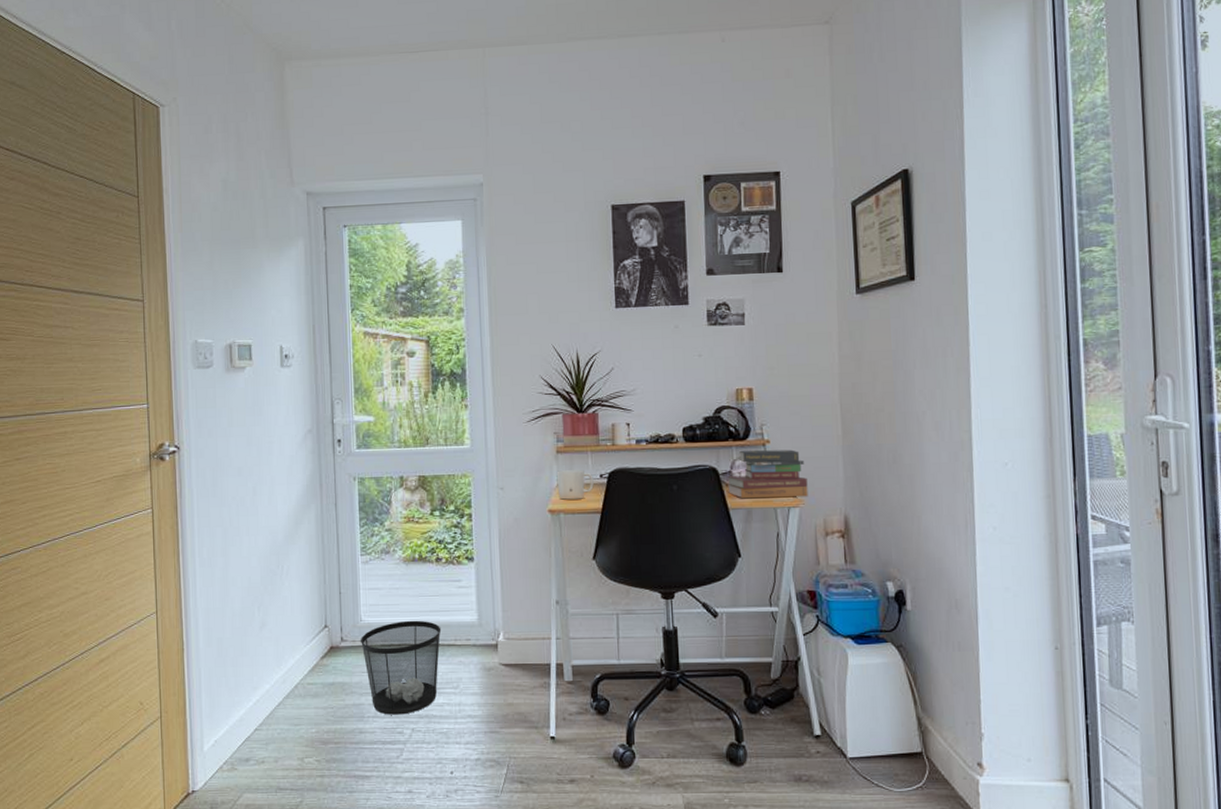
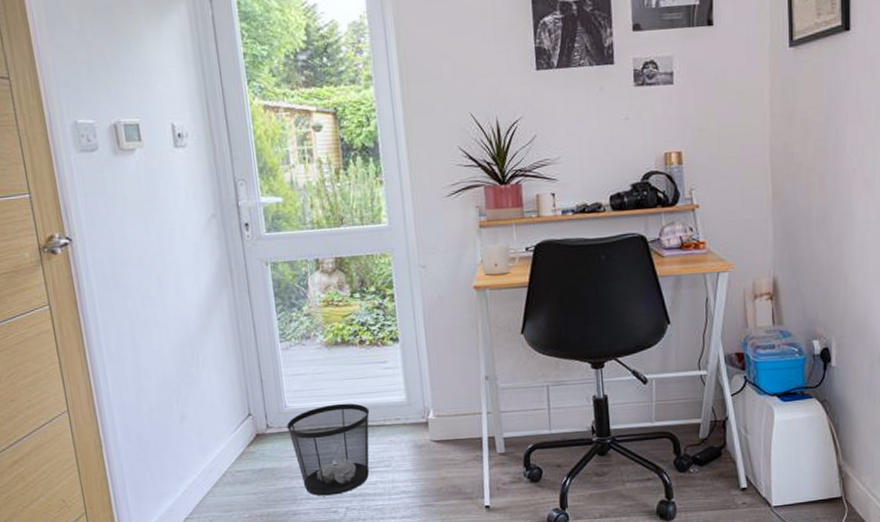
books: present [727,449,808,499] -> none [656,213,737,266]

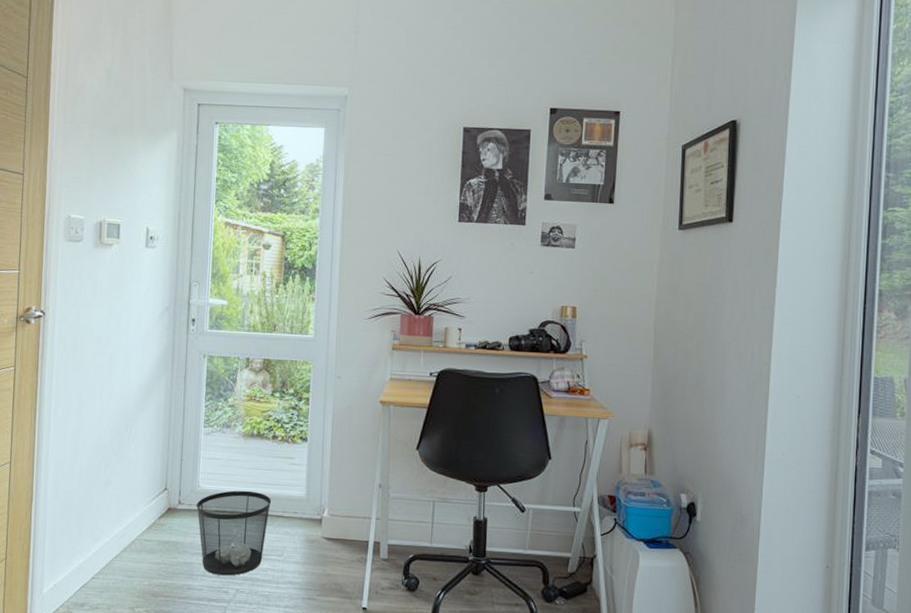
mug: present [480,244,520,275] -> none [390,366,424,394]

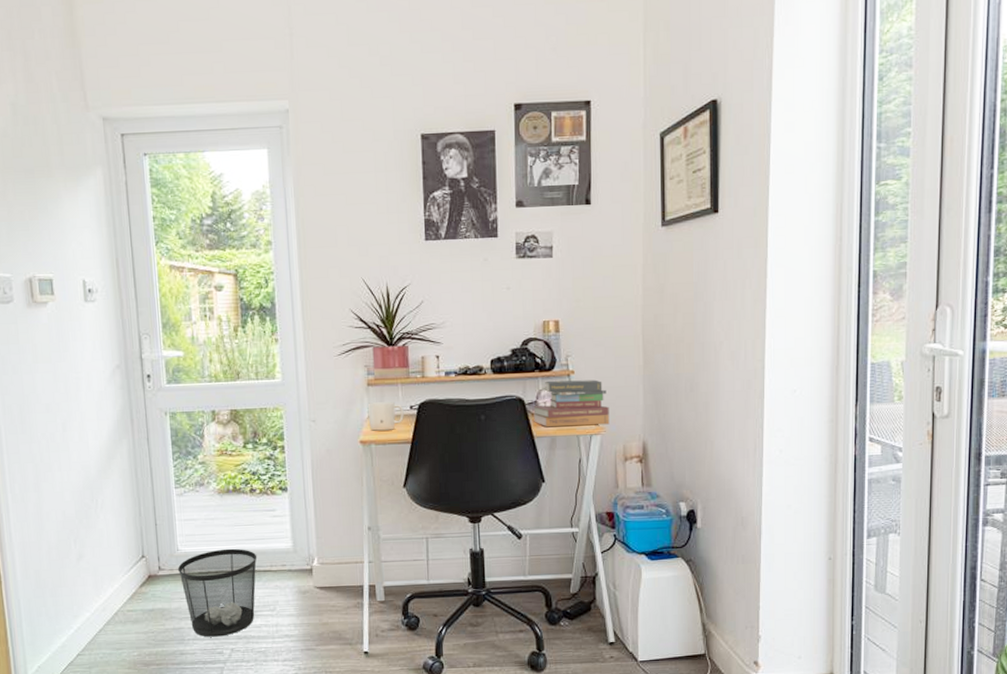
mug: none [390,366,424,394] -> present [367,402,404,431]
books: none [545,362,618,410] -> present [533,379,610,428]

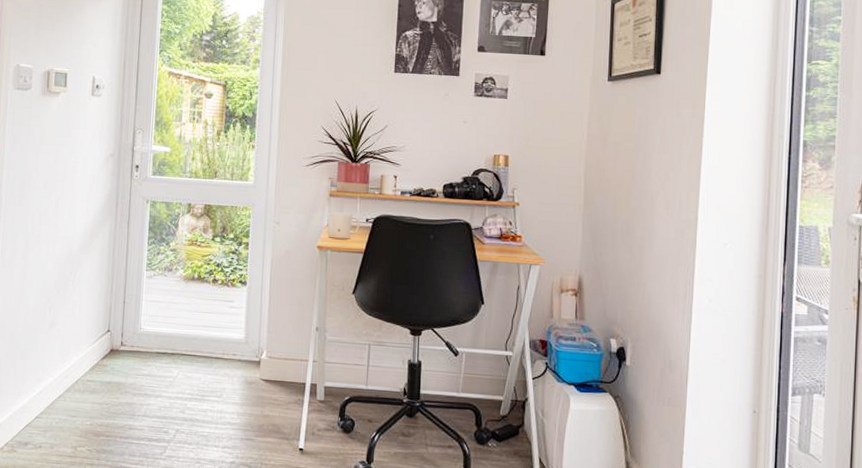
waste bin: present [178,548,257,637] -> none [138,332,212,416]
books: present [533,379,610,428] -> none [478,209,549,257]

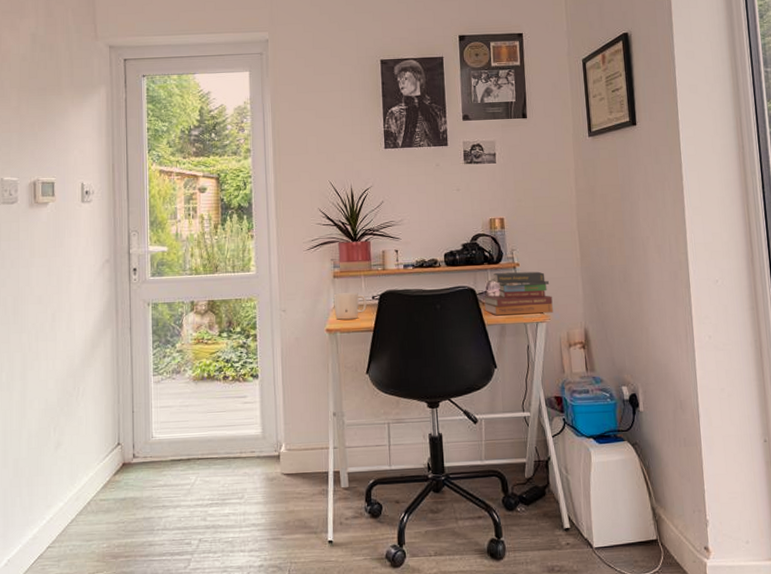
books: none [478,209,549,257] -> present [484,271,553,316]

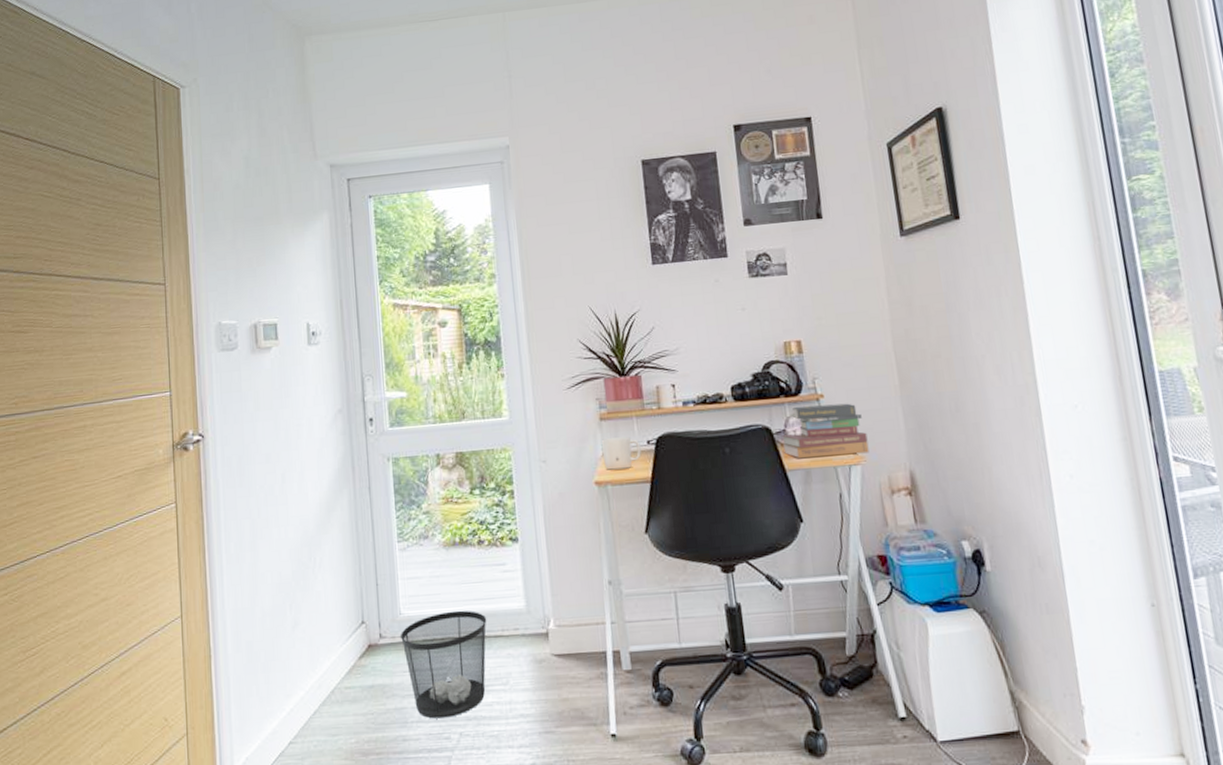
waste bin: none [152,435,228,527] -> present [401,610,487,719]

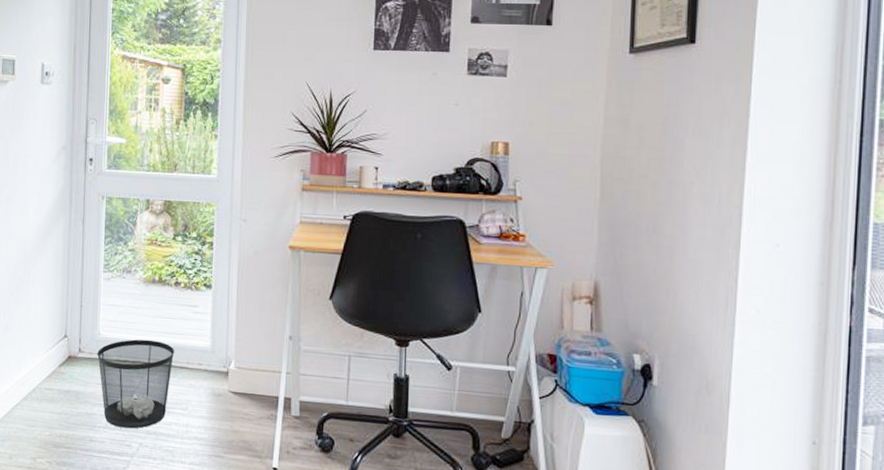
mug: present [601,436,642,470] -> none [300,208,337,239]
books: present [782,403,869,459] -> none [474,204,559,259]

